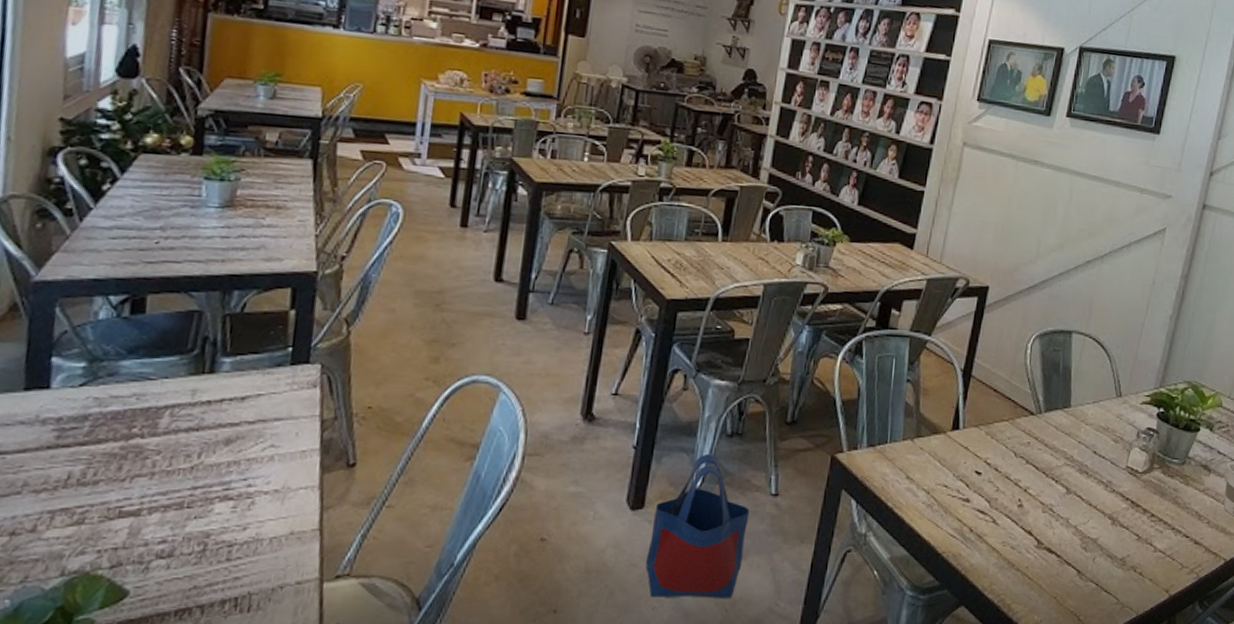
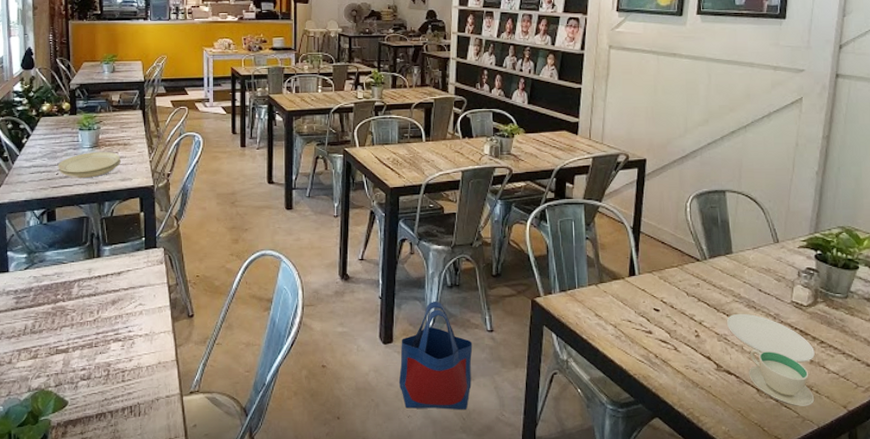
plate: none [158,214,269,253] -> present [57,151,121,179]
plate: none [1054,479,1144,539] -> present [726,313,815,363]
cup: none [1071,523,1137,591] -> present [749,349,815,406]

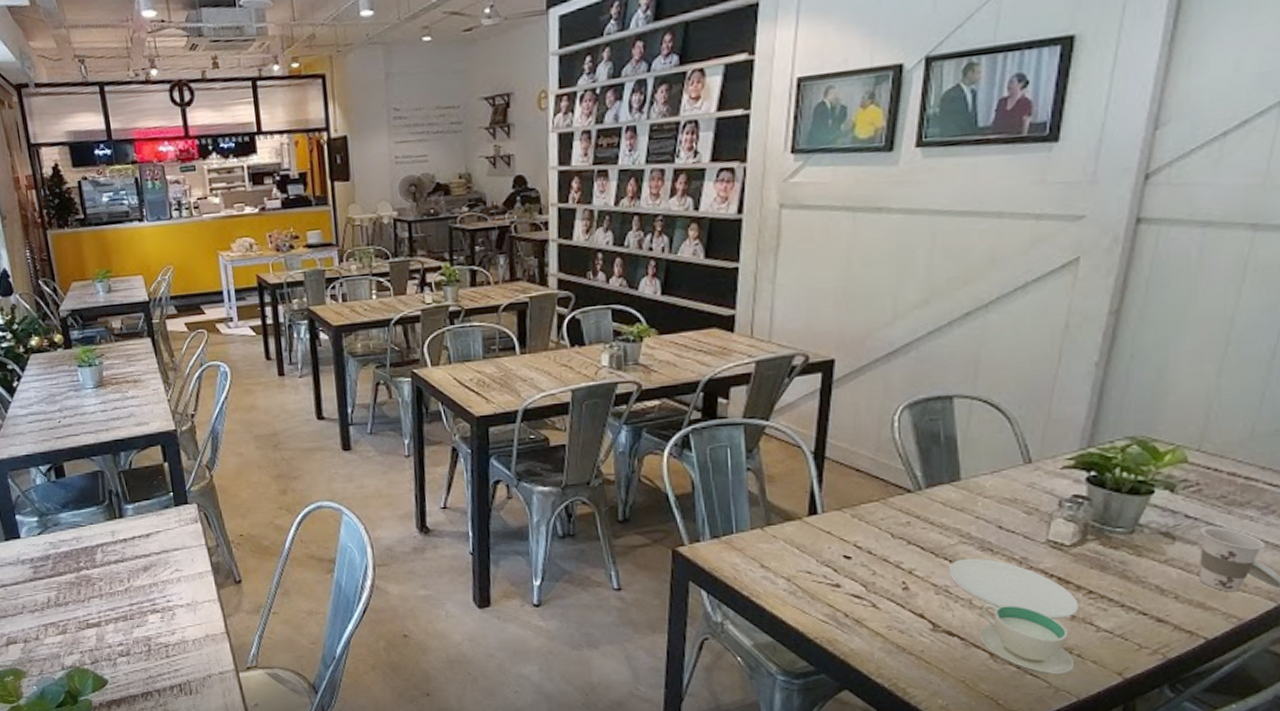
plate: present [57,151,121,179] -> none [58,391,133,426]
tote bag: present [398,302,473,410] -> none [500,556,595,684]

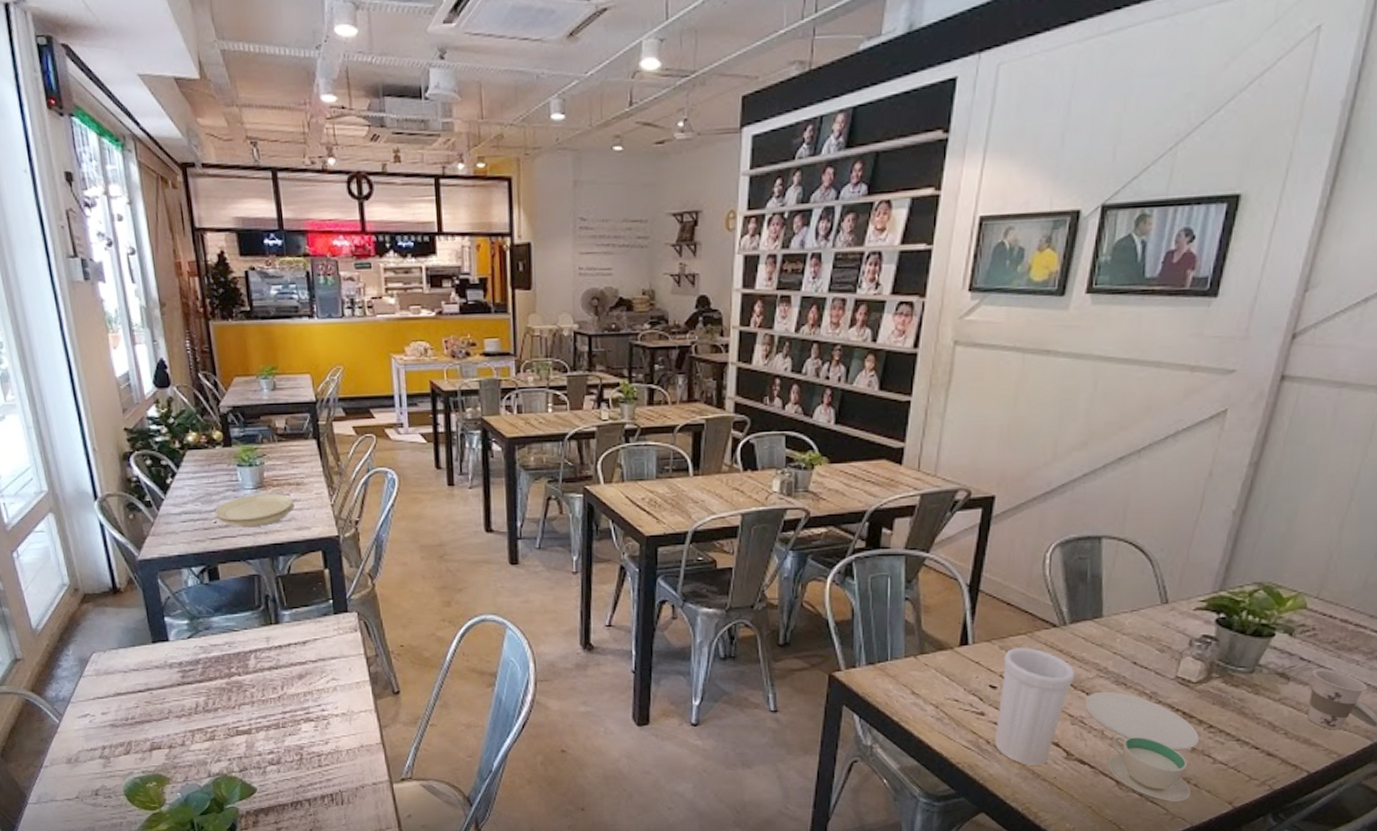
plate: none [58,391,133,426] -> present [214,493,295,528]
cup: none [853,515,936,639] -> present [994,648,1076,766]

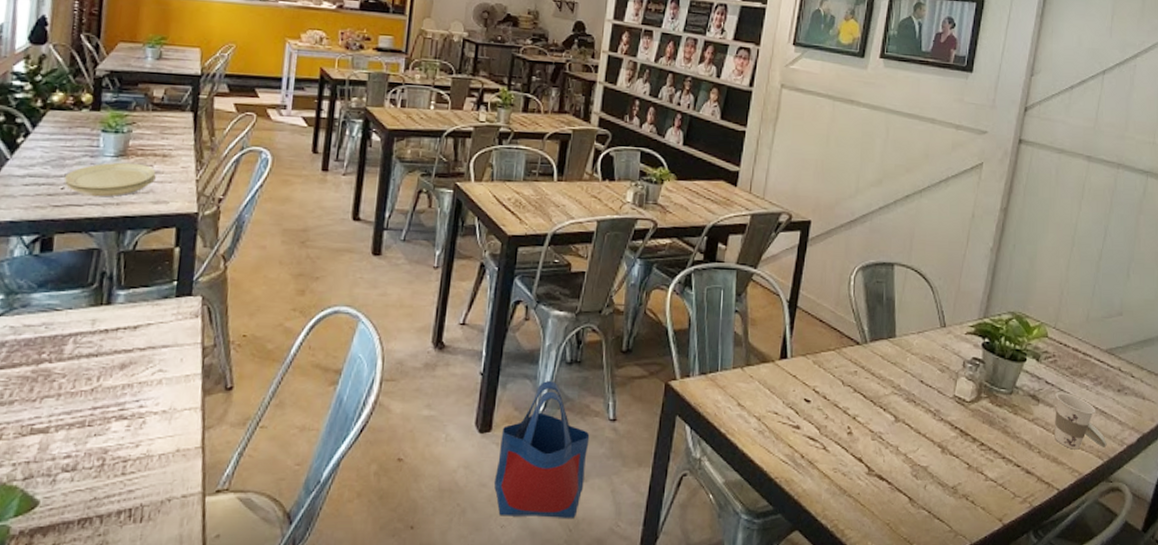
tote bag: none [657,676,751,801] -> present [493,381,590,518]
cup: present [994,648,1076,766] -> none [808,363,875,481]
plate: present [1084,691,1199,751] -> none [882,408,974,468]
cup: present [1107,735,1192,802] -> none [902,451,970,519]

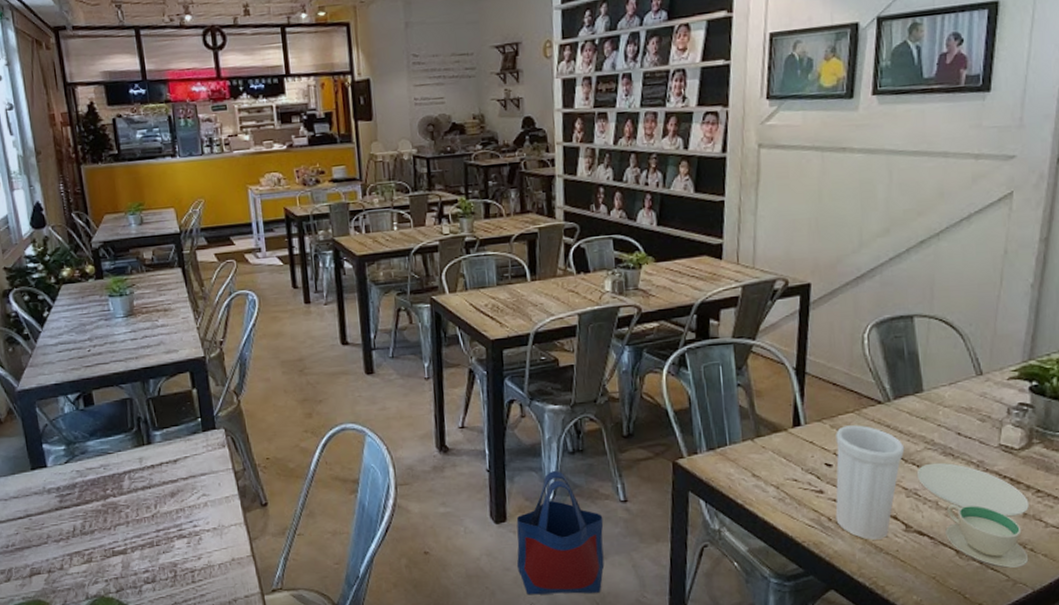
plate: present [64,162,156,198] -> none [88,320,163,355]
cup: none [808,363,875,481] -> present [835,425,905,540]
plate: none [882,408,974,468] -> present [916,462,1029,517]
cup: none [902,451,970,519] -> present [945,504,1029,568]

